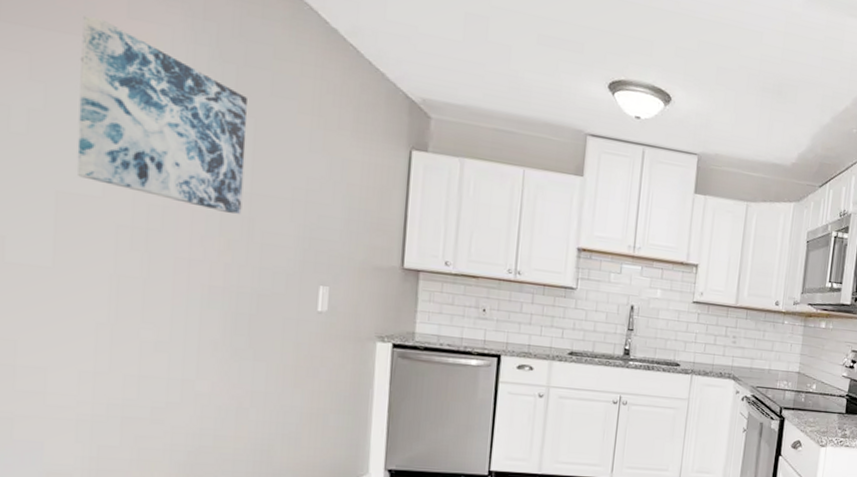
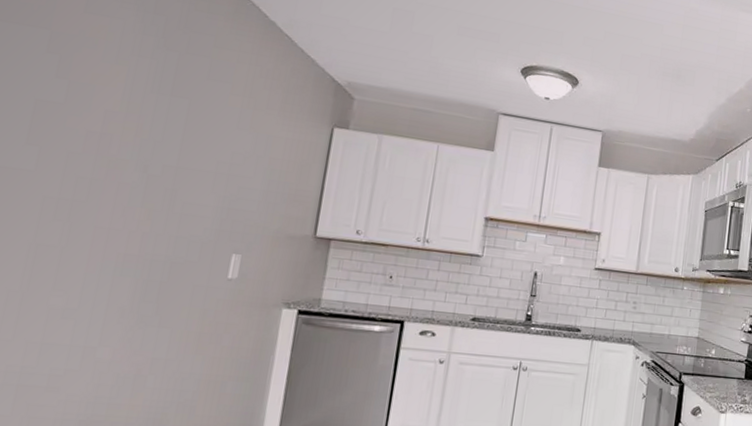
wall art: present [76,15,248,214] -> none [13,10,185,186]

